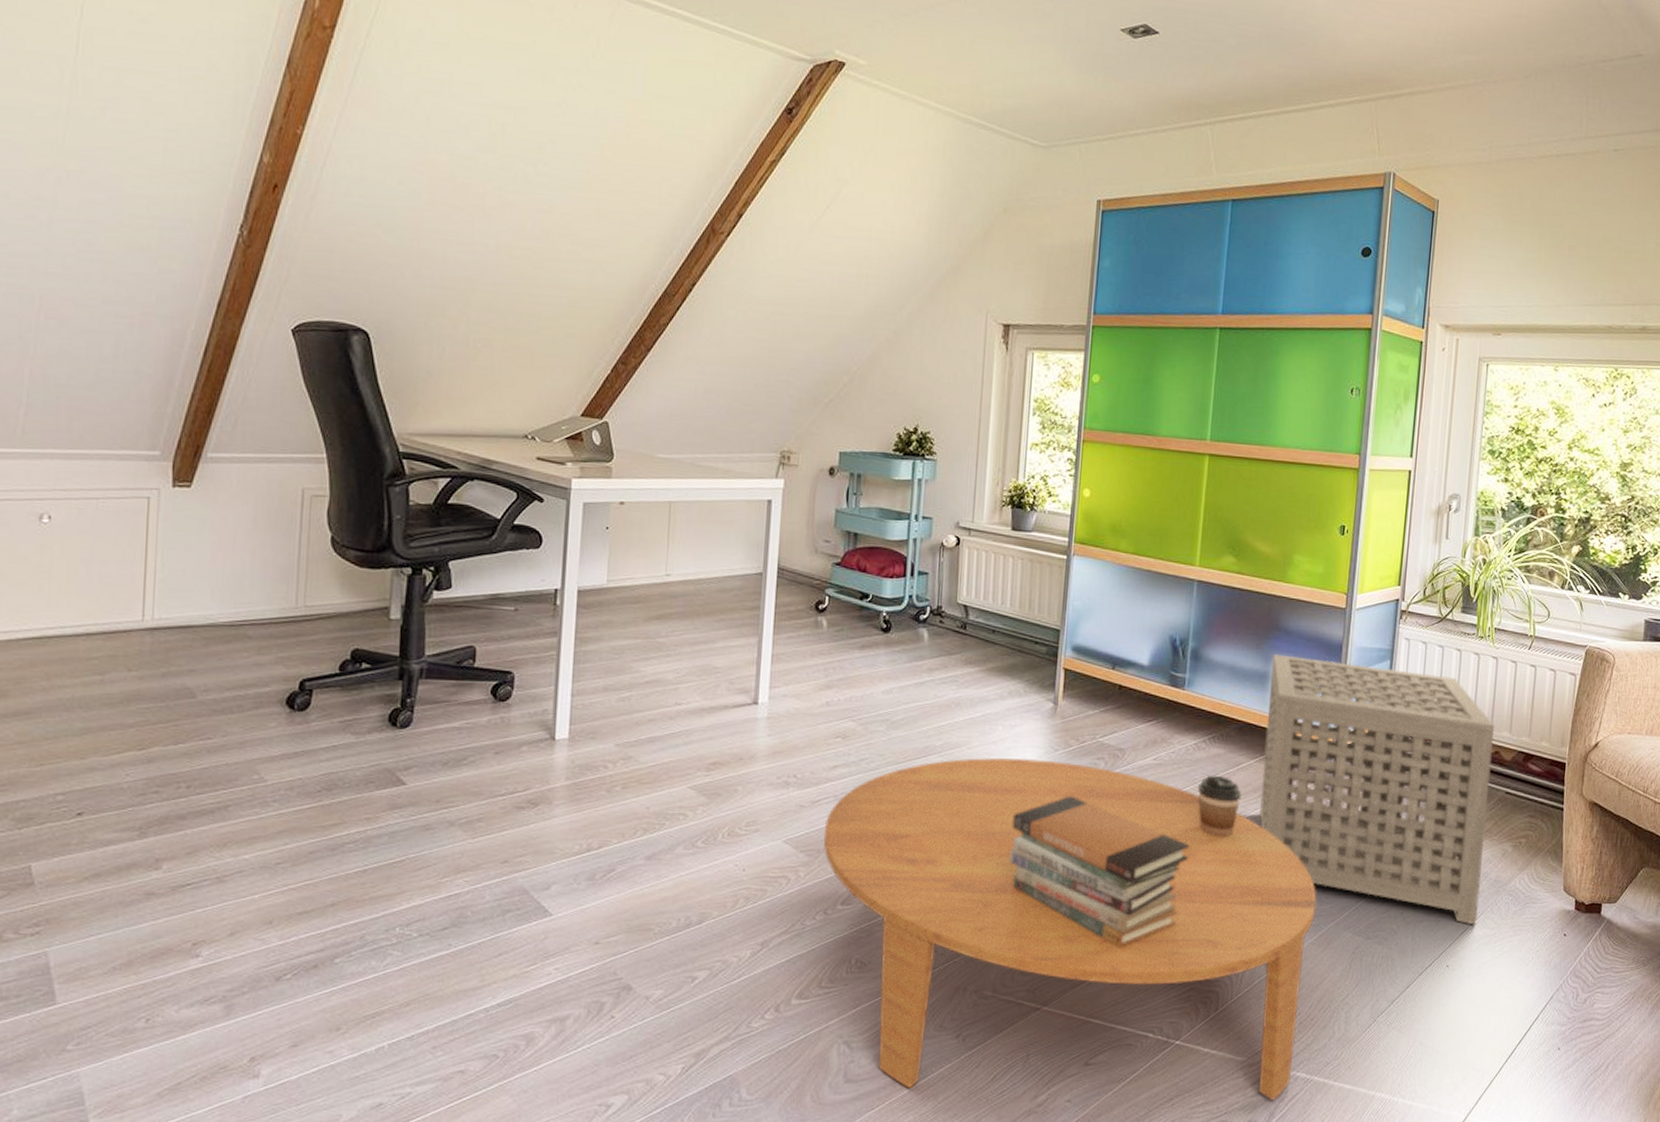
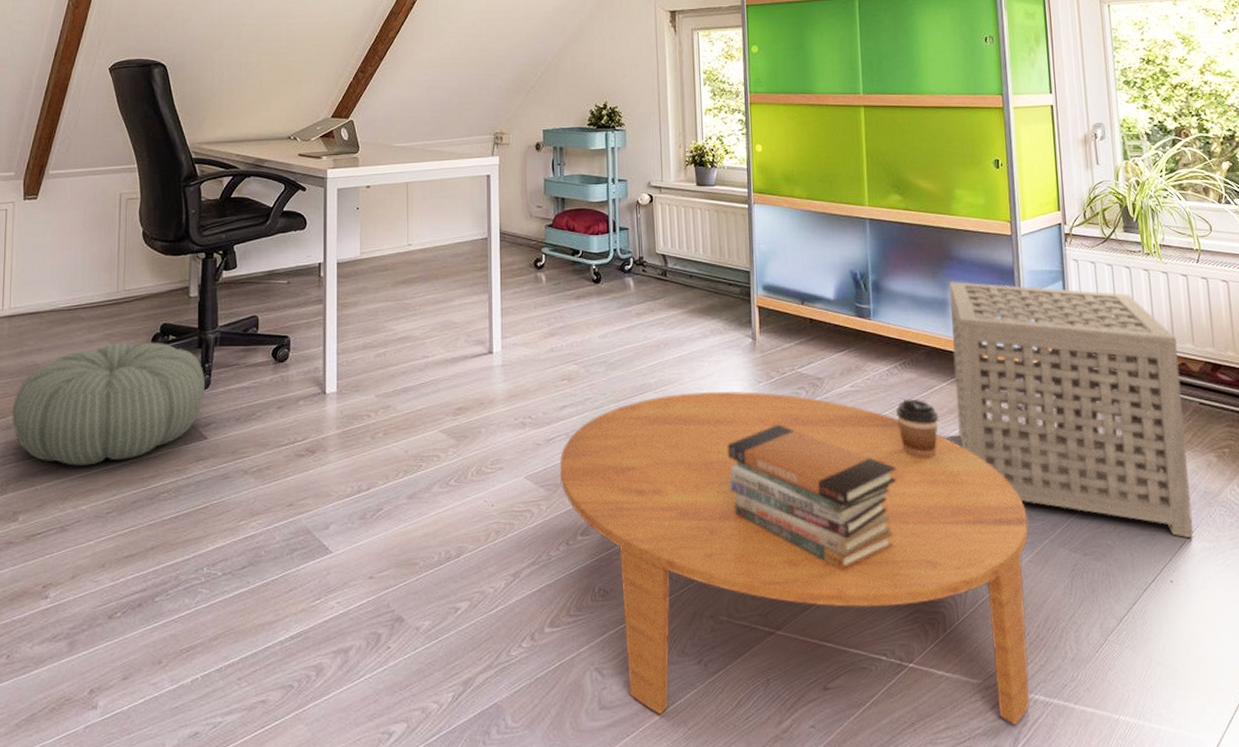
pouf: none [154,669,406,809] -> present [12,342,206,466]

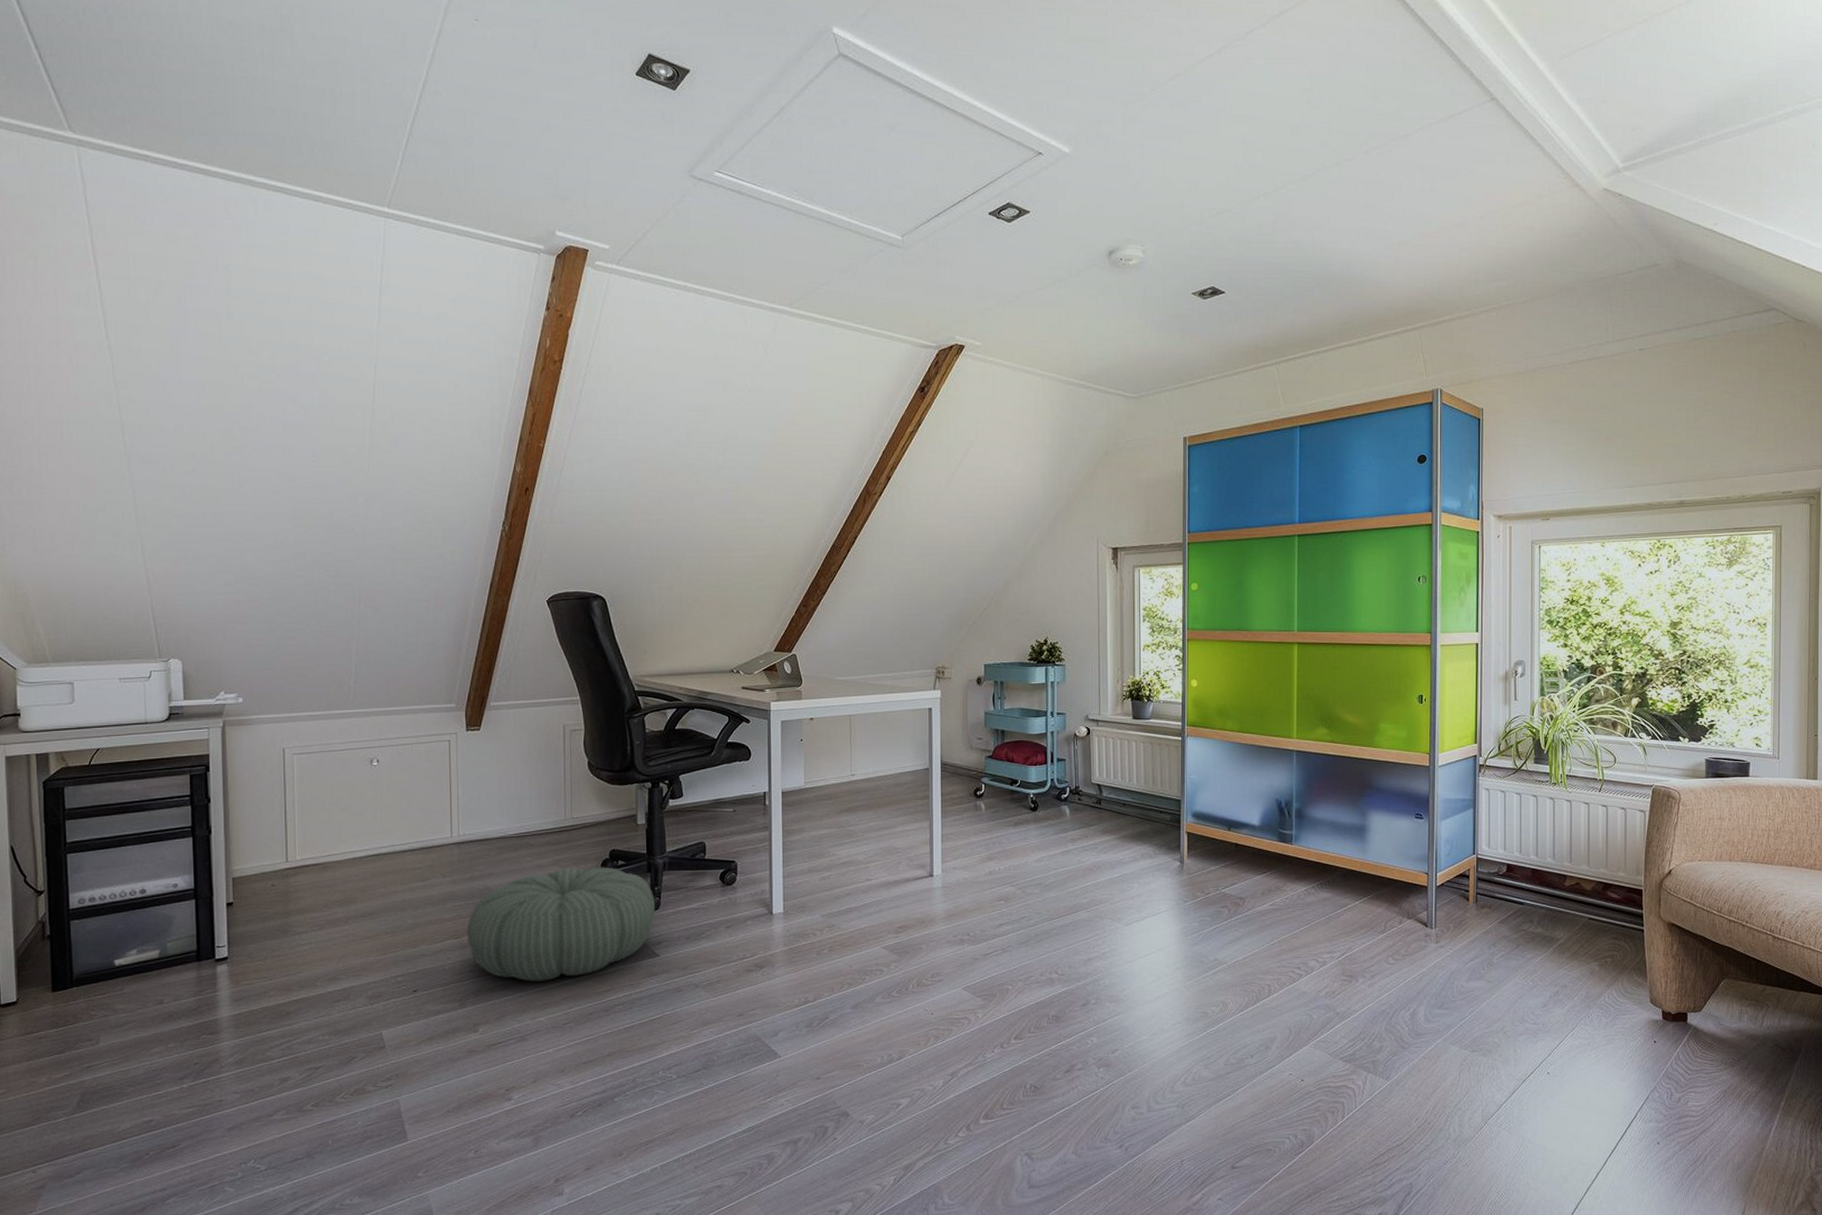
coffee table: present [559,390,1031,726] -> none [995,909,1425,1196]
book stack: present [728,424,896,571] -> none [1153,940,1308,1068]
coffee cup: present [895,399,939,458] -> none [1310,916,1350,969]
side table: present [948,282,1194,539] -> none [1366,809,1574,1037]

